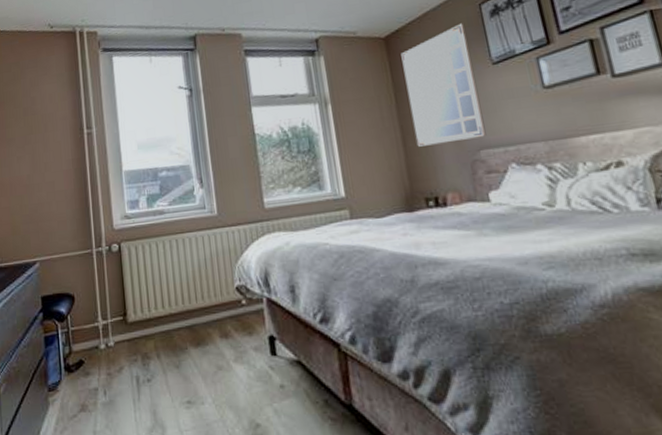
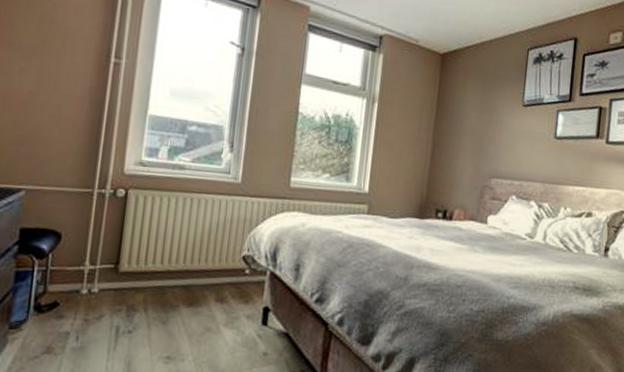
mirror: present [401,23,486,147] -> none [442,61,511,167]

